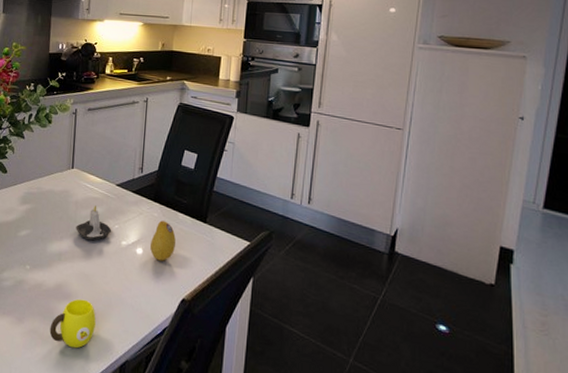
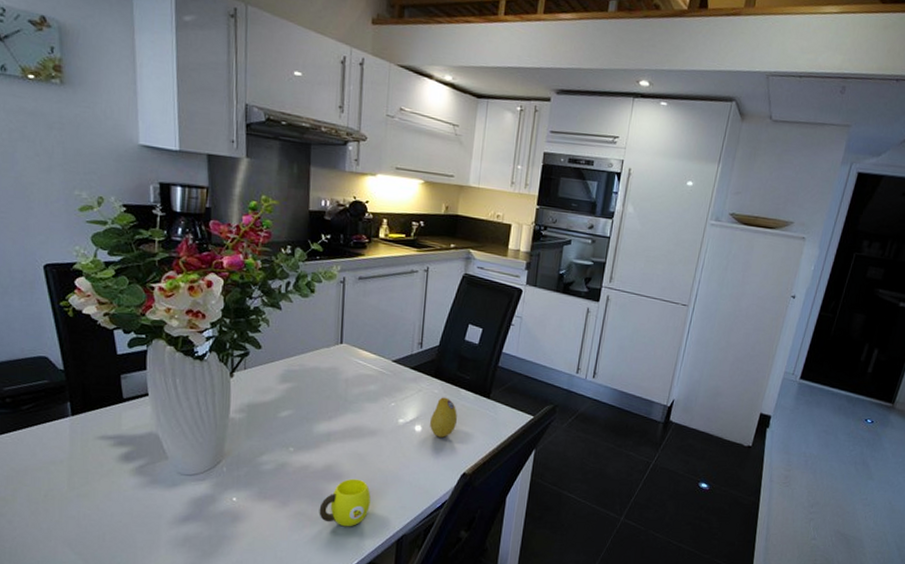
candle: present [76,205,112,241] -> none [346,383,388,420]

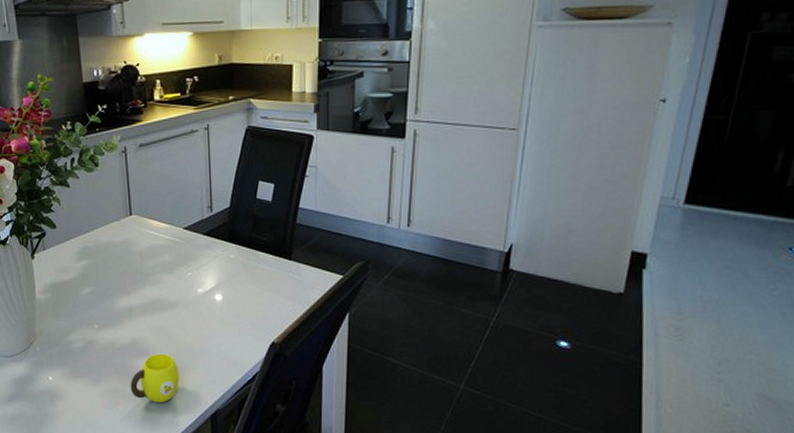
fruit: present [430,397,458,438] -> none [230,262,259,305]

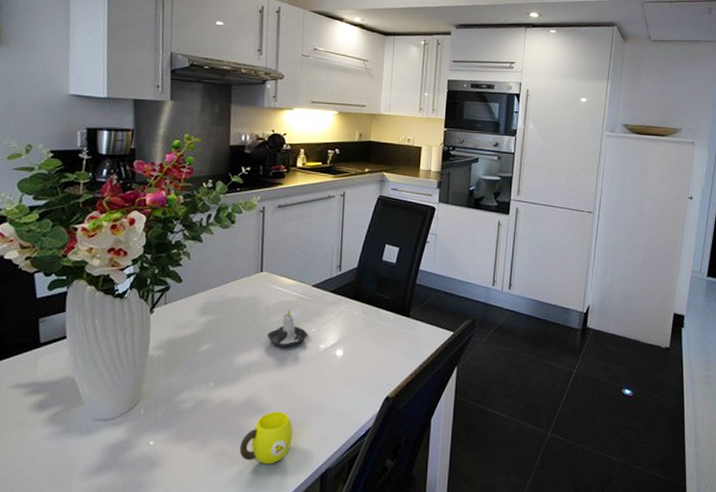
candle: none [143,253,185,292] -> present [267,309,309,348]

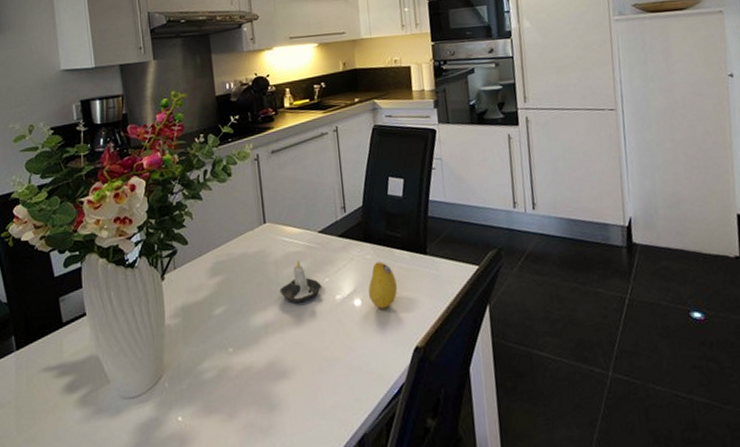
cup: present [239,411,293,465] -> none [268,373,322,434]
fruit: none [351,319,379,361] -> present [368,261,398,309]

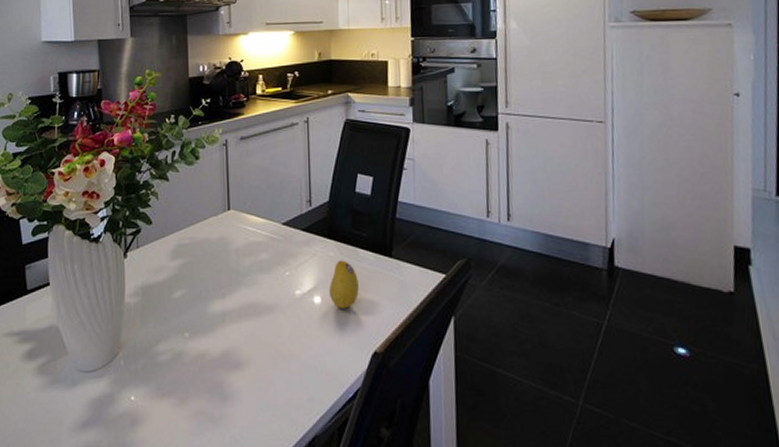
candle: present [279,260,322,303] -> none [239,251,283,294]

